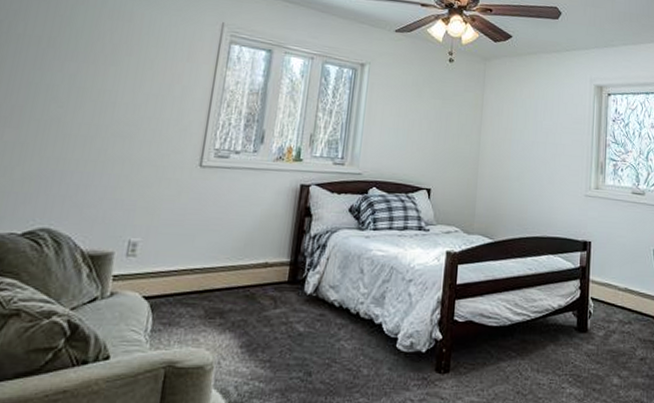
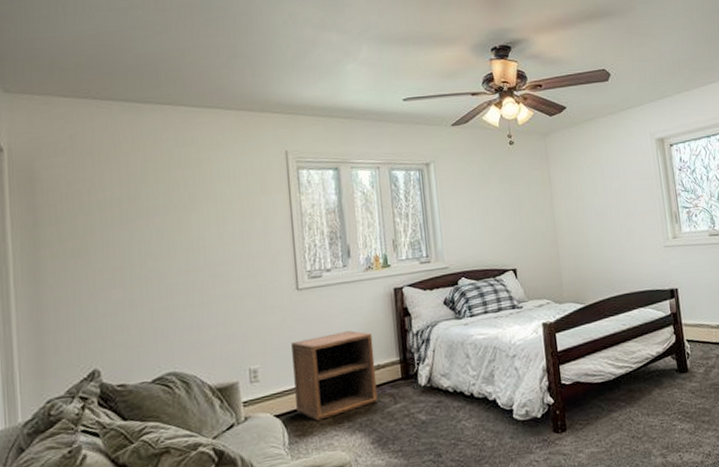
nightstand: none [168,219,267,311] -> present [291,331,378,421]

